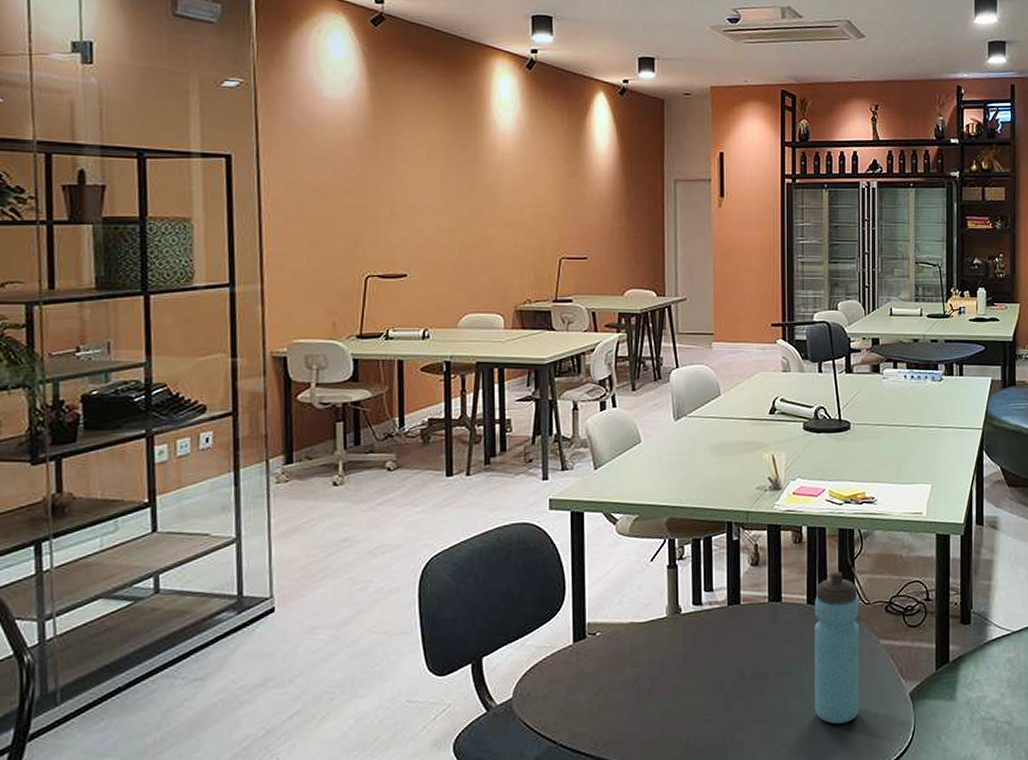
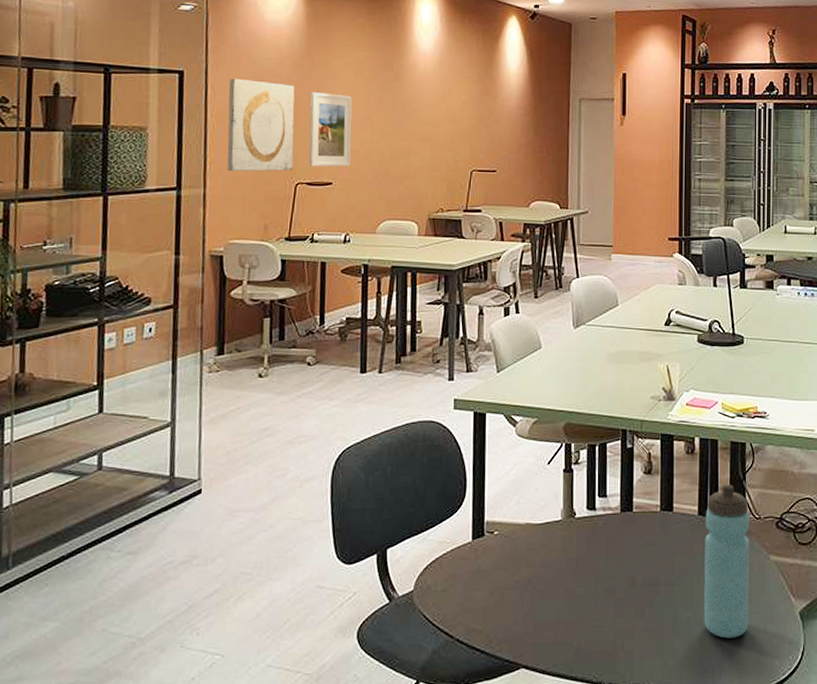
wall art: none [284,162,362,265] -> present [227,78,295,172]
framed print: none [378,177,427,258] -> present [309,92,352,167]

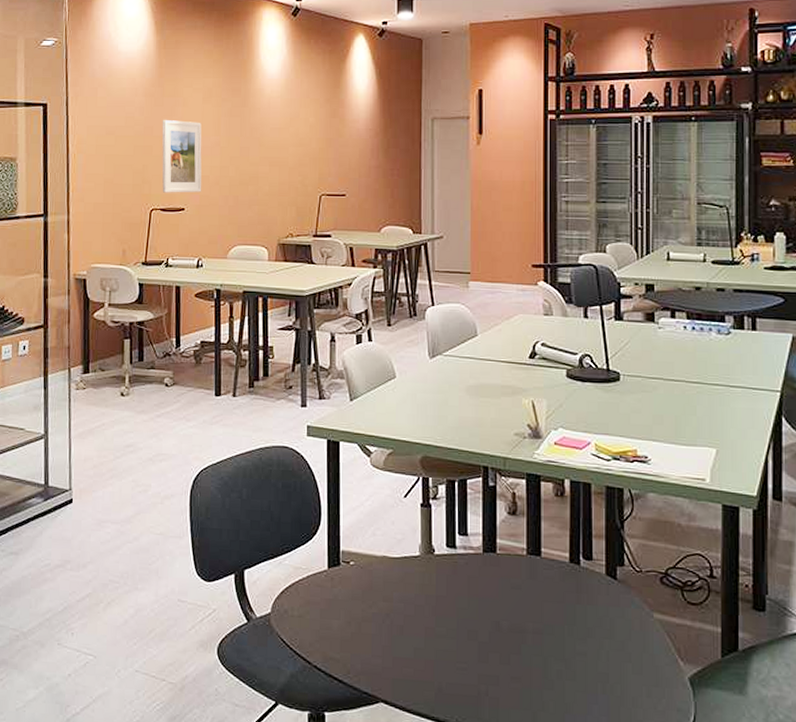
wall art: present [227,78,295,172] -> none [87,109,148,199]
water bottle: present [704,484,749,639] -> none [577,531,629,698]

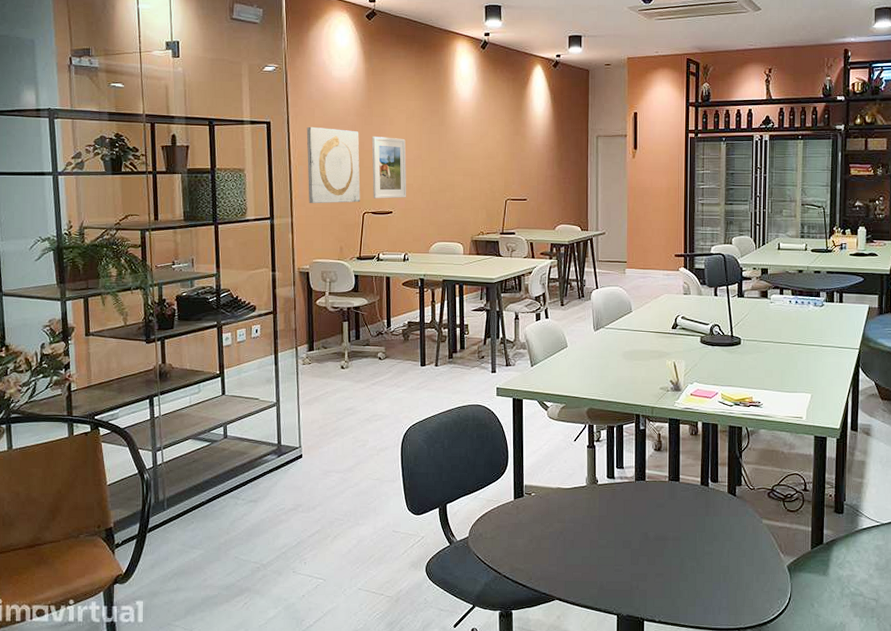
wall art: none [87,109,148,199] -> present [306,126,361,204]

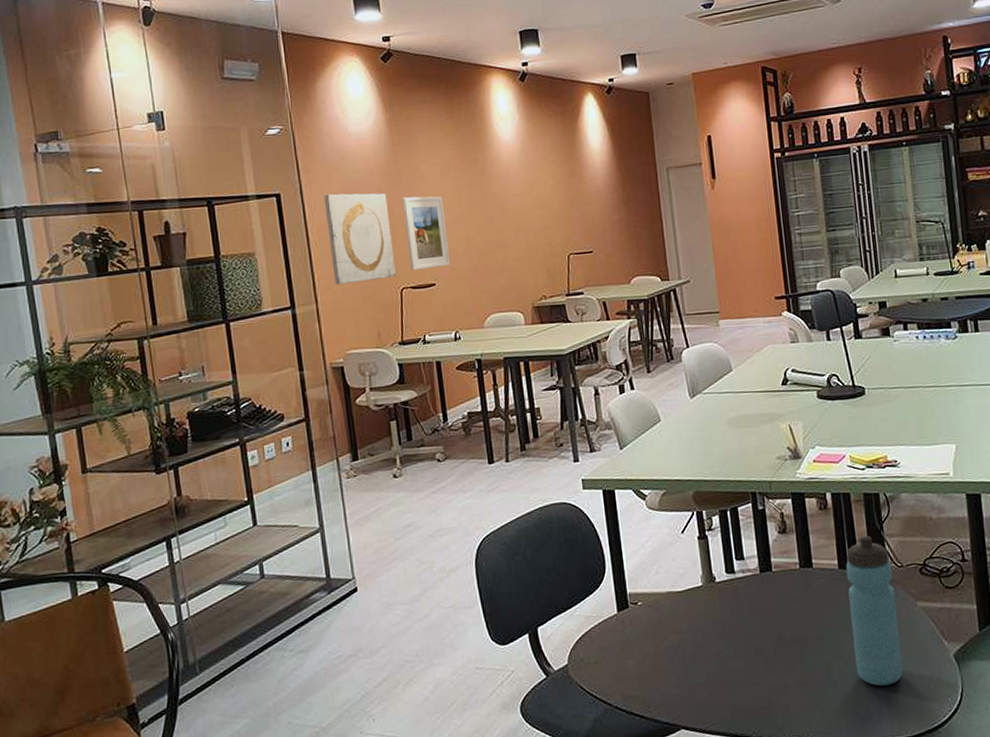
water bottle: none [705,460,745,584] -> present [845,535,903,686]

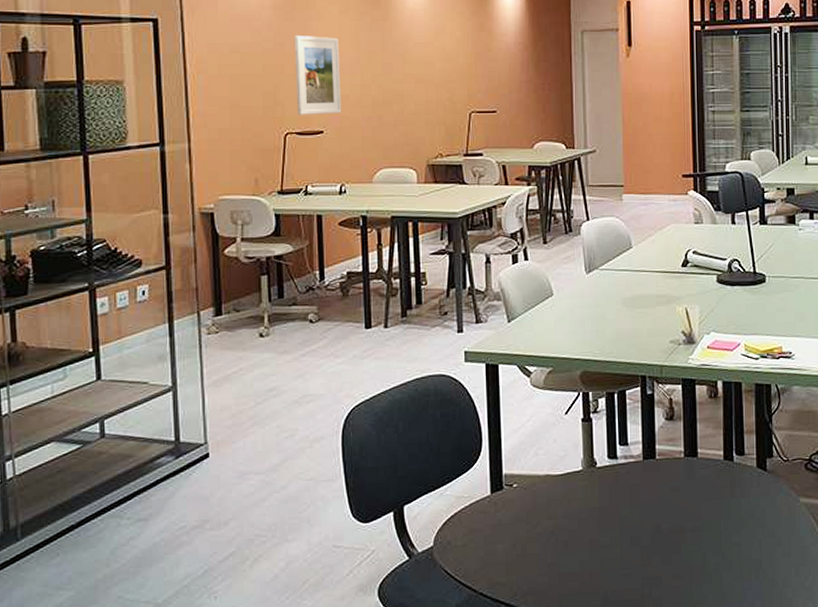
wall art: present [323,193,396,285] -> none [207,24,281,124]
water bottle: present [845,535,903,686] -> none [731,427,779,583]

